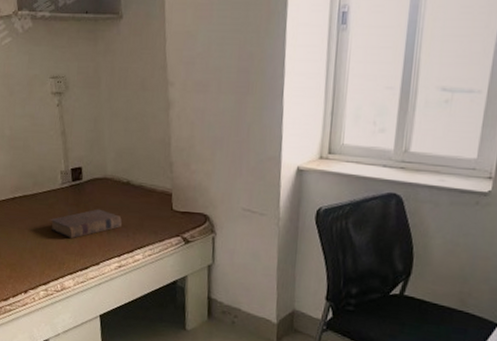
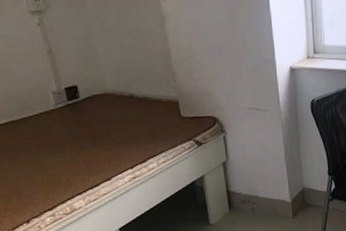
book: present [50,209,122,239] -> none [47,125,130,159]

